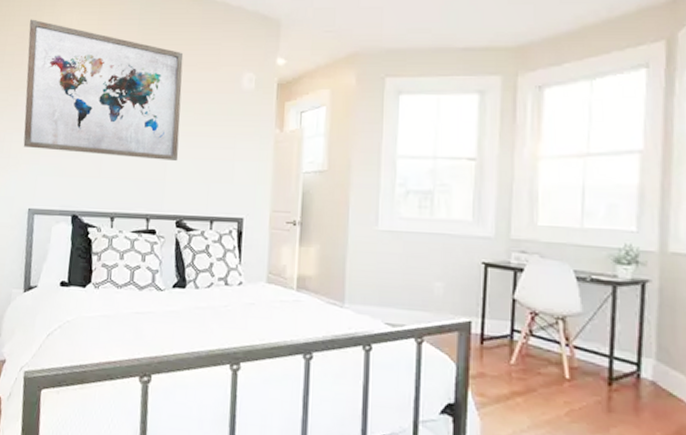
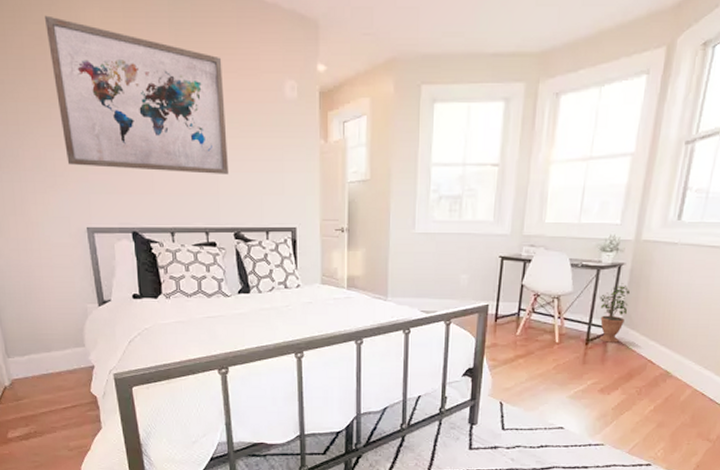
potted plant: none [620,305,663,386] -> present [599,283,630,343]

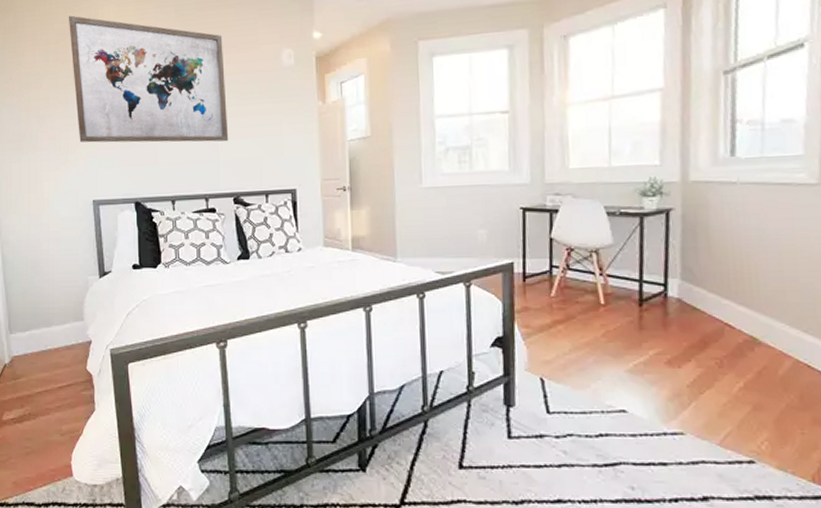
potted plant: present [599,283,630,343] -> none [648,231,686,303]

